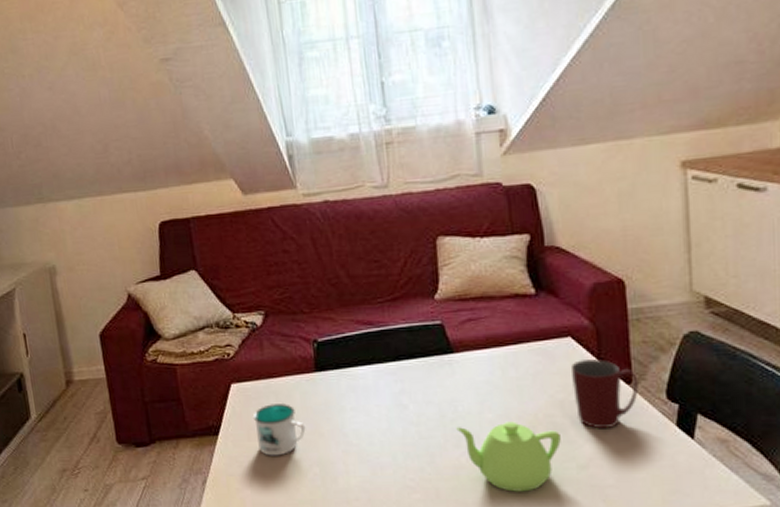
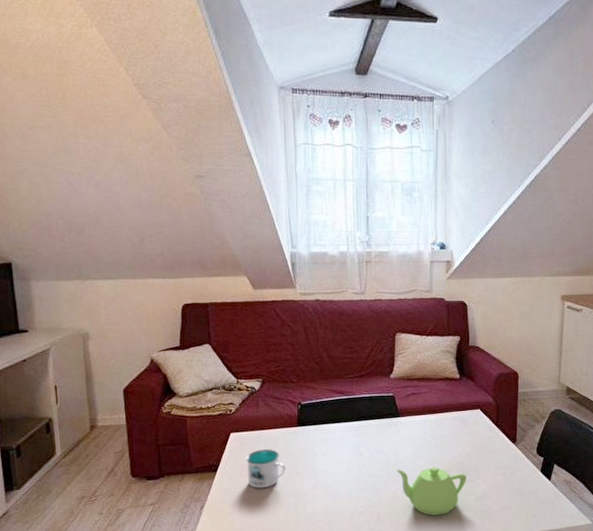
mug: present [570,358,639,429] -> none [477,424,520,473]

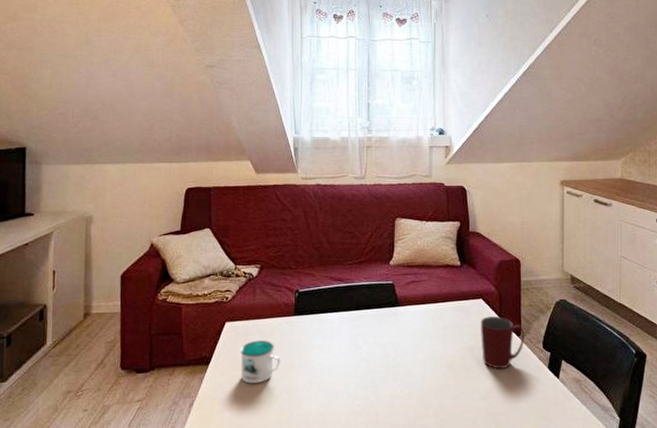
teapot: present [396,466,466,515] -> none [396,361,470,417]
mug: none [477,424,520,473] -> present [480,315,525,369]

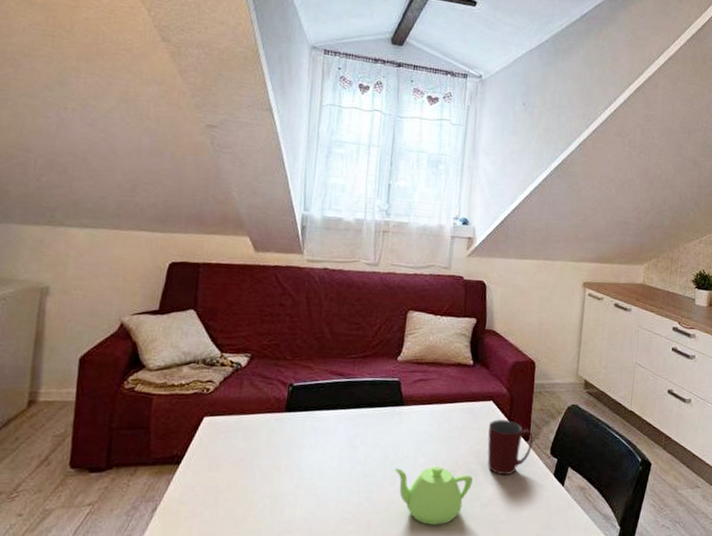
mug: present [240,340,281,384] -> none [217,438,266,487]
teapot: none [396,361,470,417] -> present [394,465,473,525]

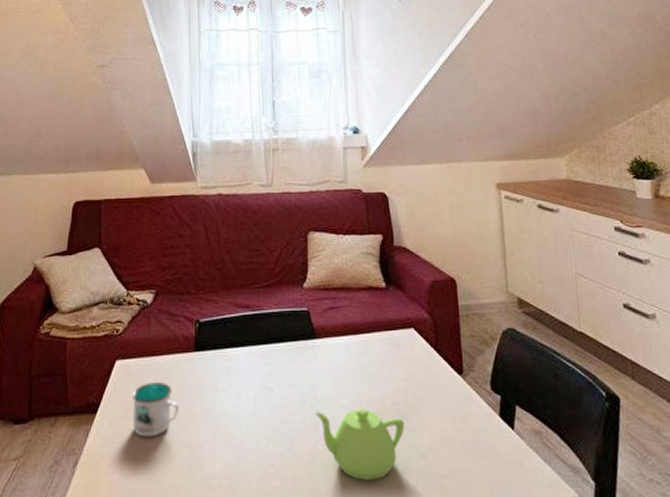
mug: none [217,438,266,487] -> present [133,382,180,437]
mug: present [487,419,533,476] -> none [413,349,468,418]

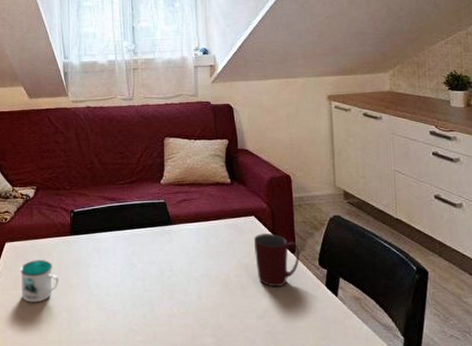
teapot: present [315,408,404,480] -> none [171,279,246,336]
mug: none [413,349,468,418] -> present [253,232,300,287]

